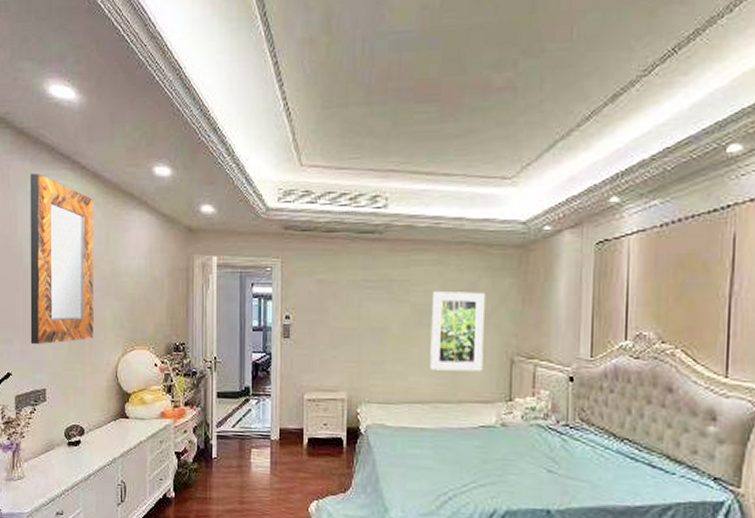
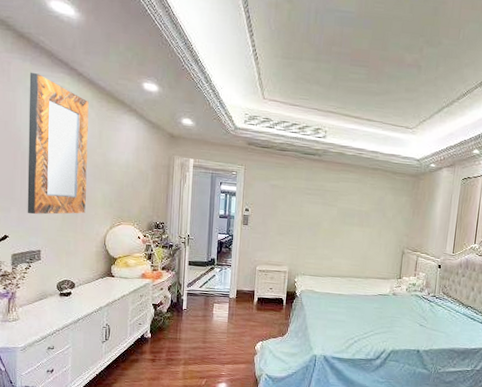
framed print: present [430,292,486,372] -> none [348,201,390,258]

